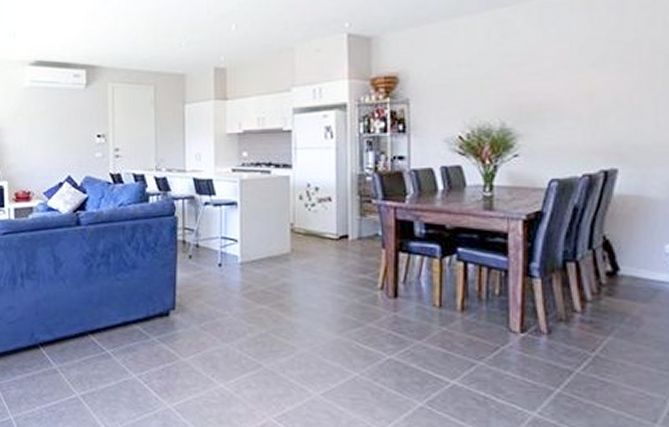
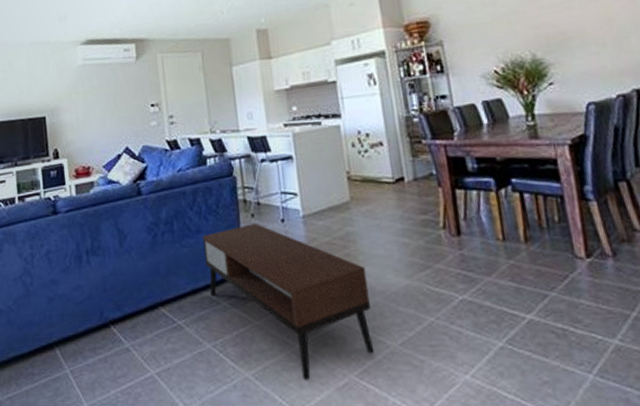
coffee table: none [139,265,297,417] -> present [203,224,374,380]

